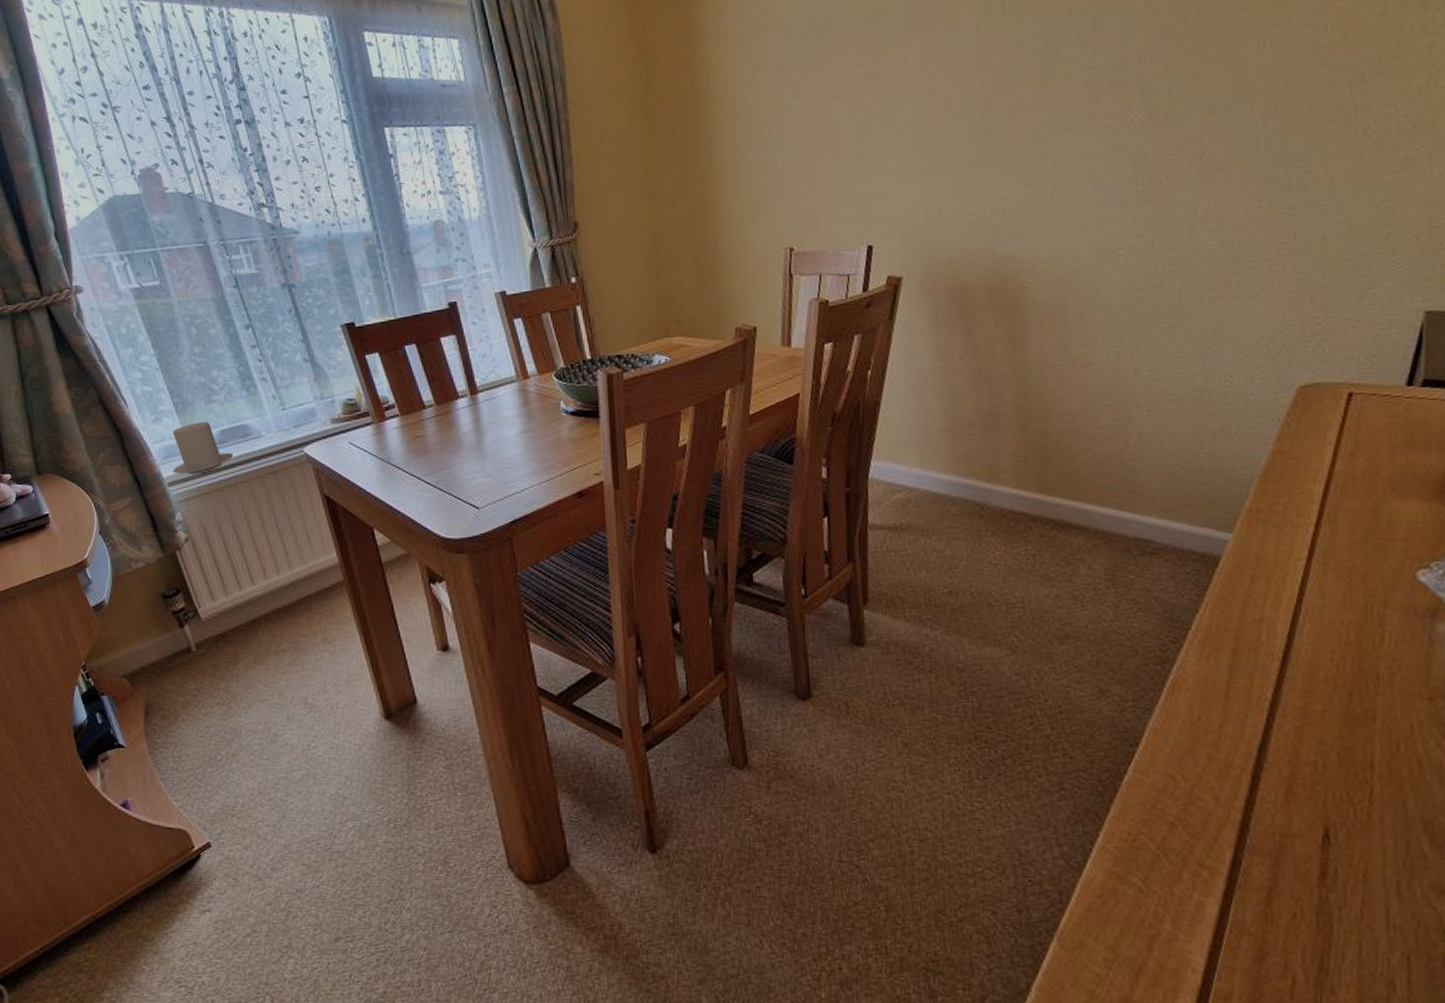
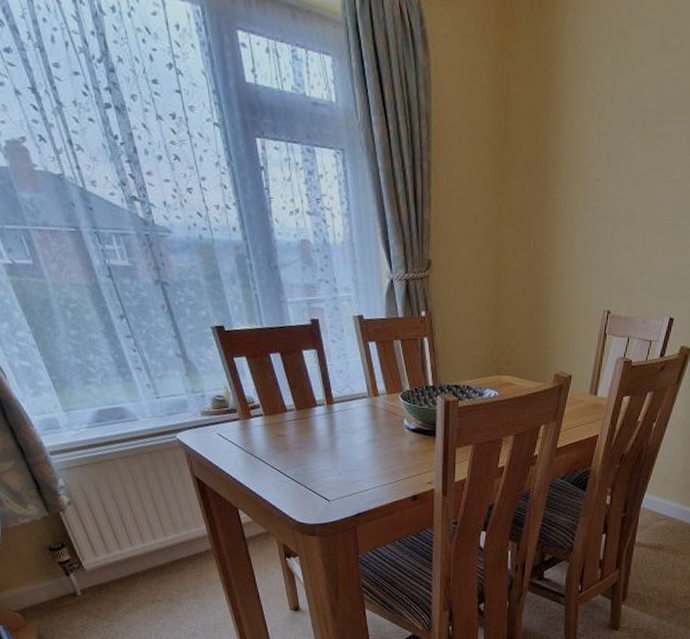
candle: present [172,421,233,475] -> none [51,400,110,447]

